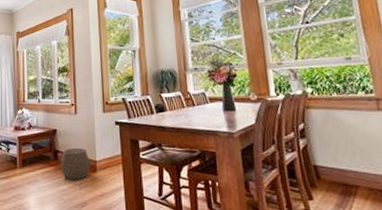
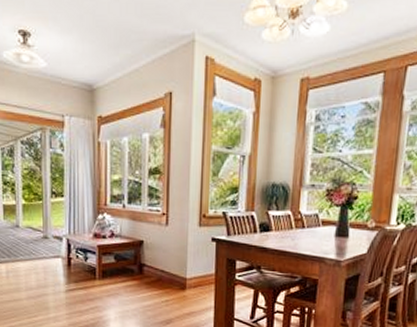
woven basket: present [60,148,91,180] -> none [146,263,180,297]

